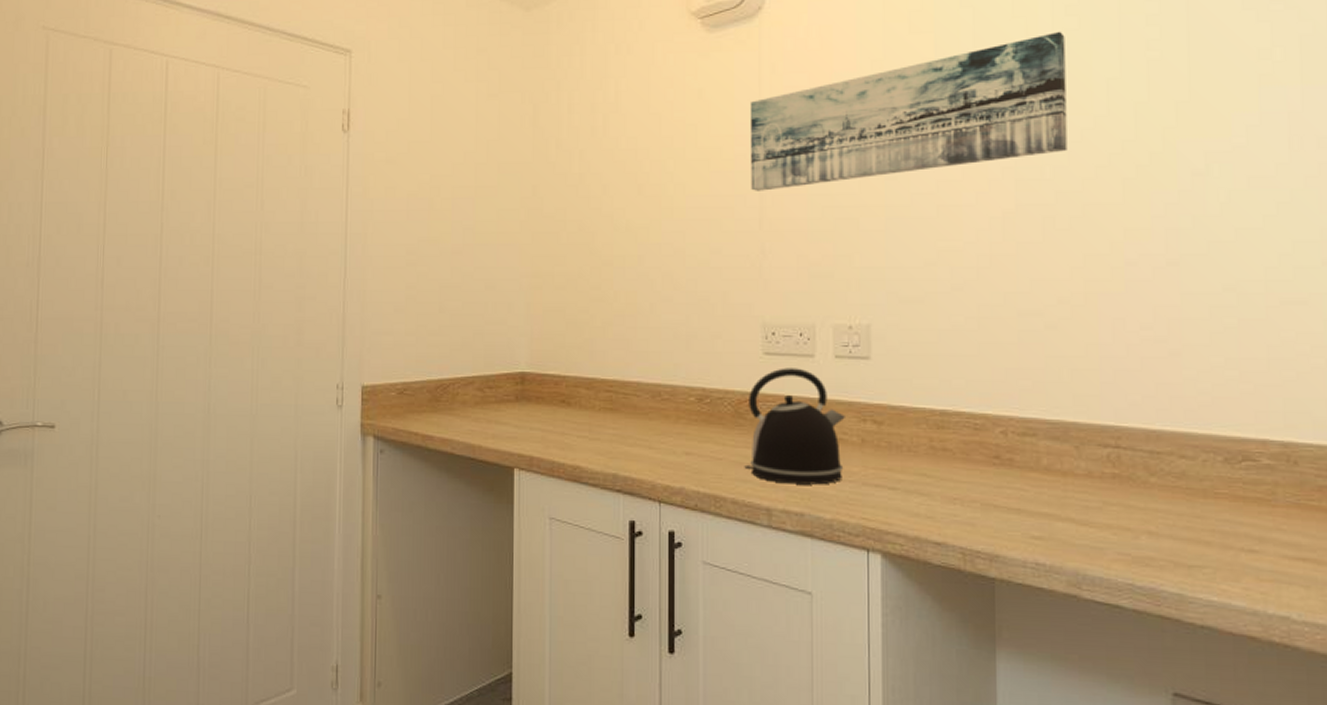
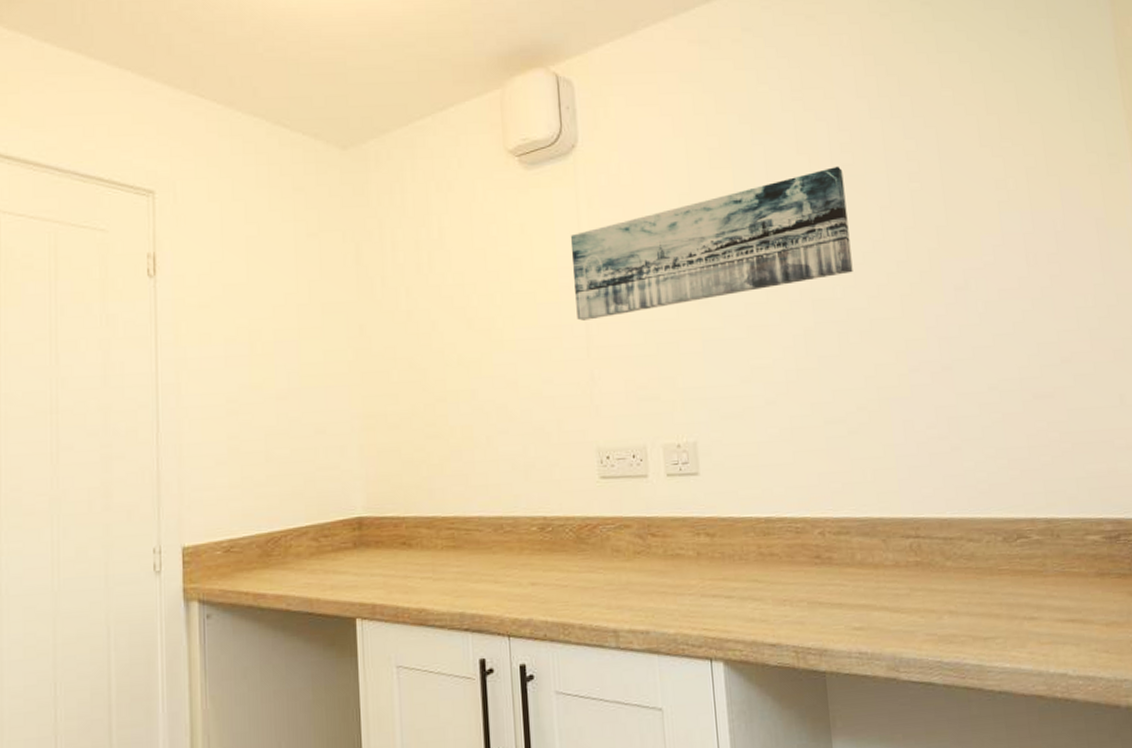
kettle: present [744,368,845,485] -> none [589,489,683,604]

